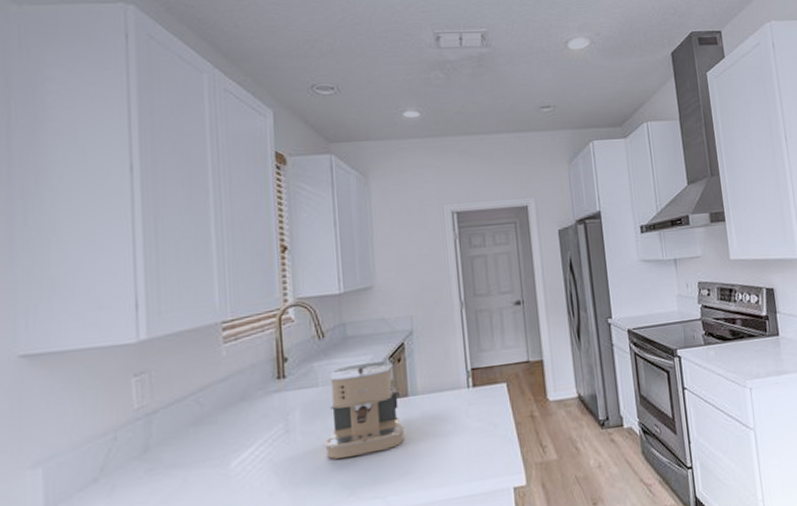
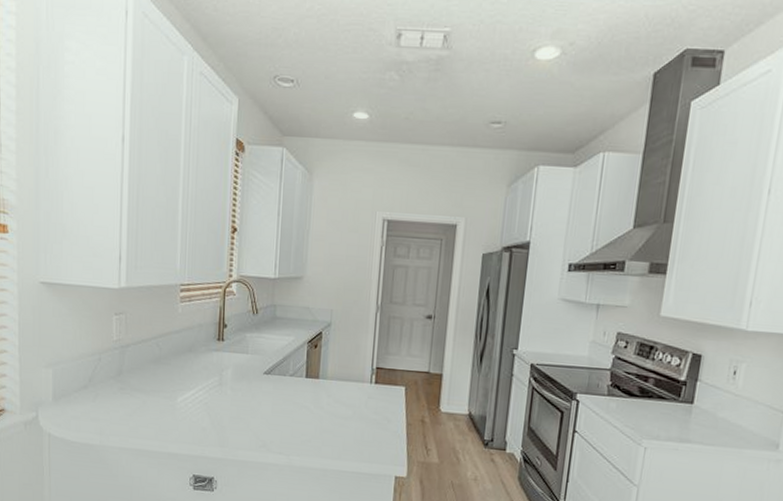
coffee maker: present [324,361,405,459] -> none [247,341,313,419]

